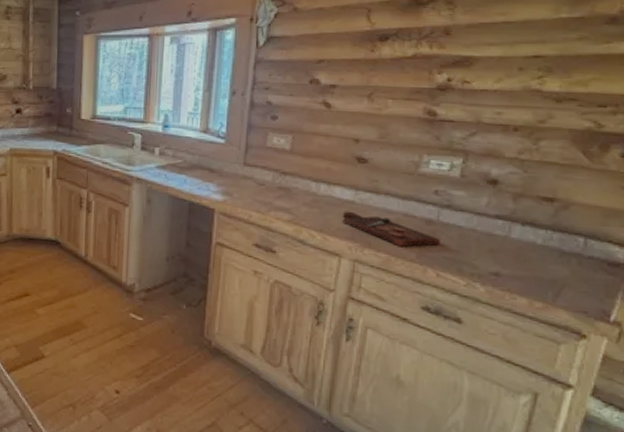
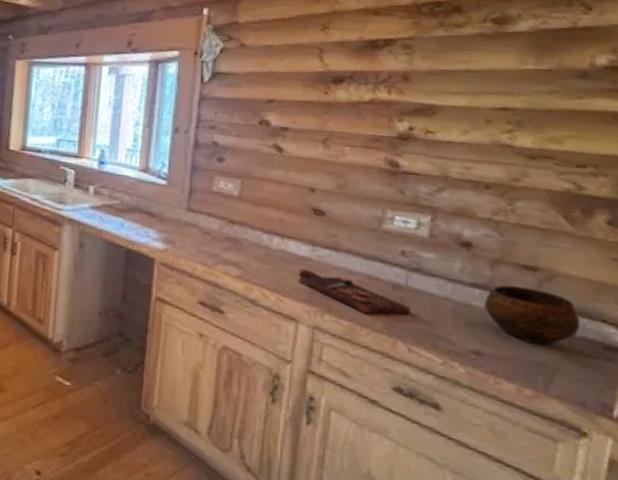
bowl: none [506,215,589,266] -> present [485,285,581,346]

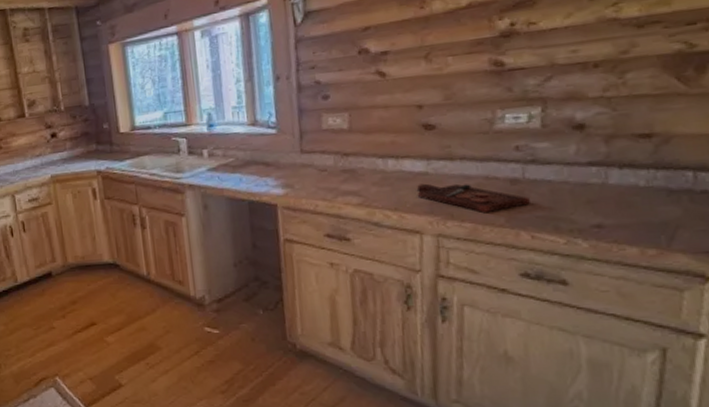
bowl: present [485,285,581,346] -> none [602,154,700,207]

